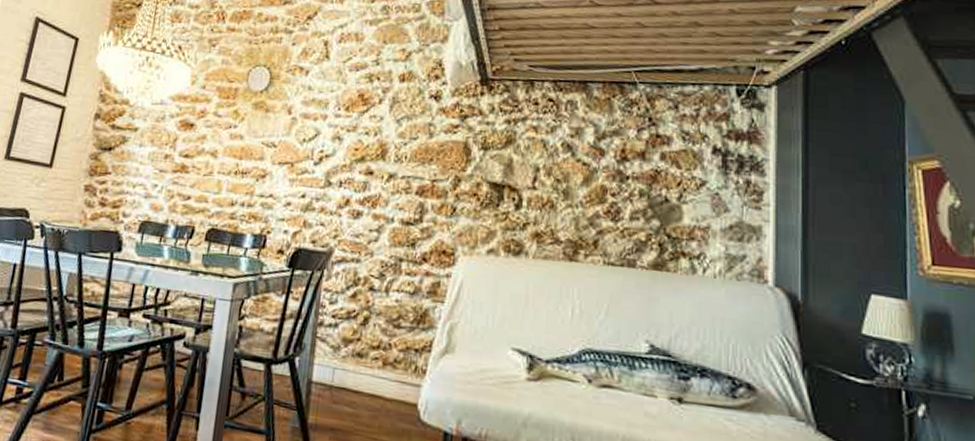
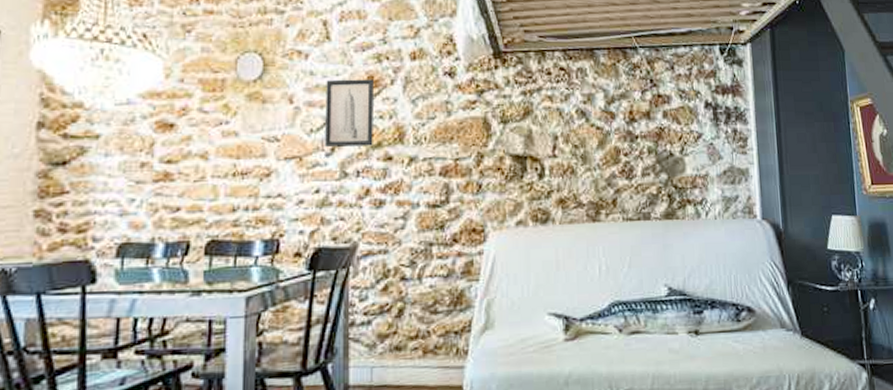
wall art: none [314,95,365,160] -> present [325,79,375,147]

